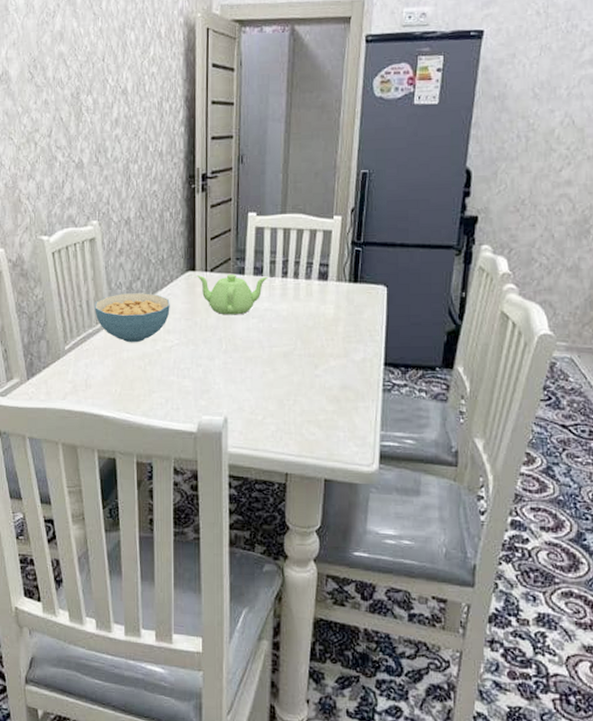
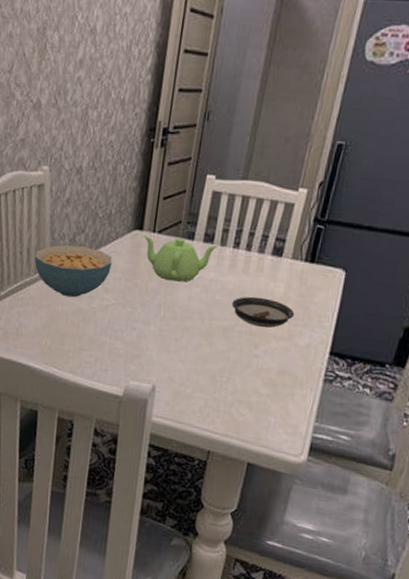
saucer: none [288,320,347,349] -> present [231,296,295,328]

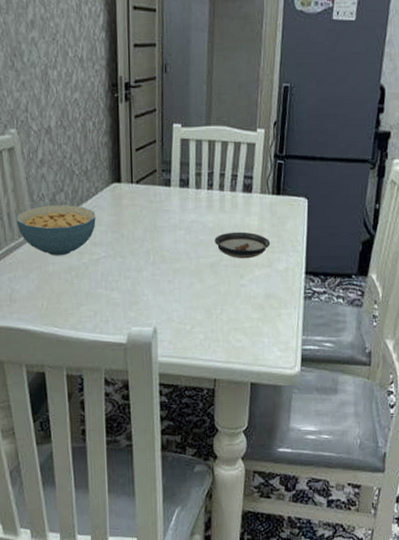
teapot: present [142,235,219,282] -> none [121,185,194,227]

